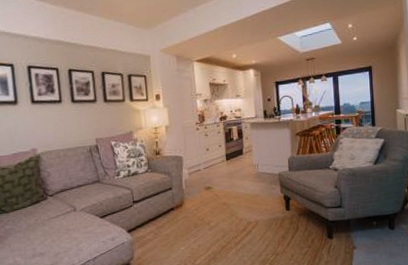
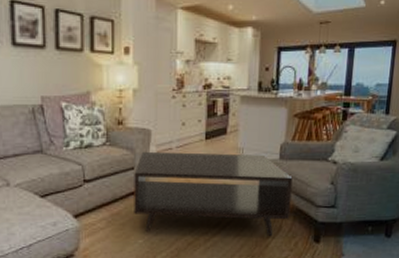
coffee table: none [172,168,304,240] -> present [134,151,293,236]

